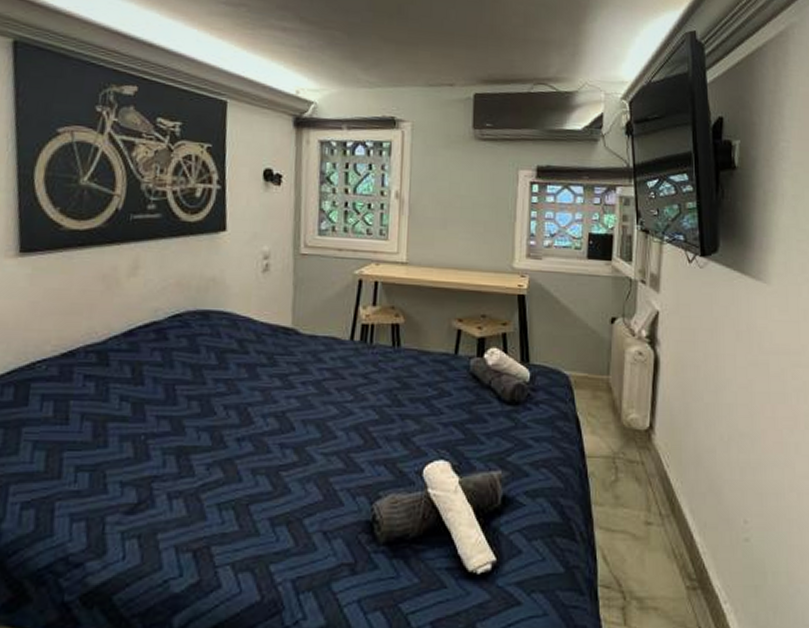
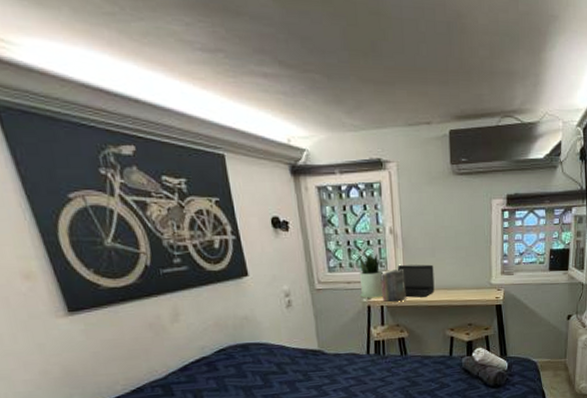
planter: none [350,218,383,272] -> present [357,253,384,299]
books: none [378,239,408,279] -> present [380,269,406,303]
laptop: none [400,235,444,276] -> present [398,264,435,298]

